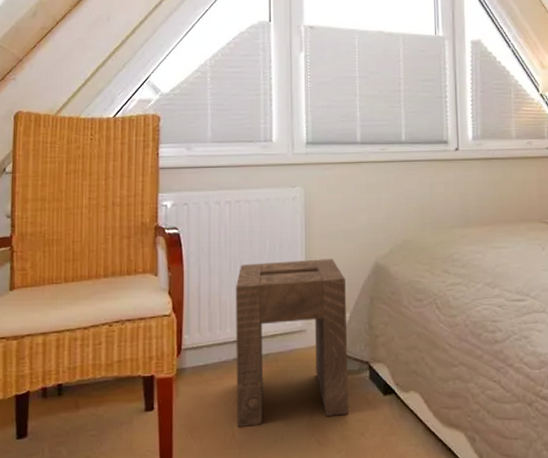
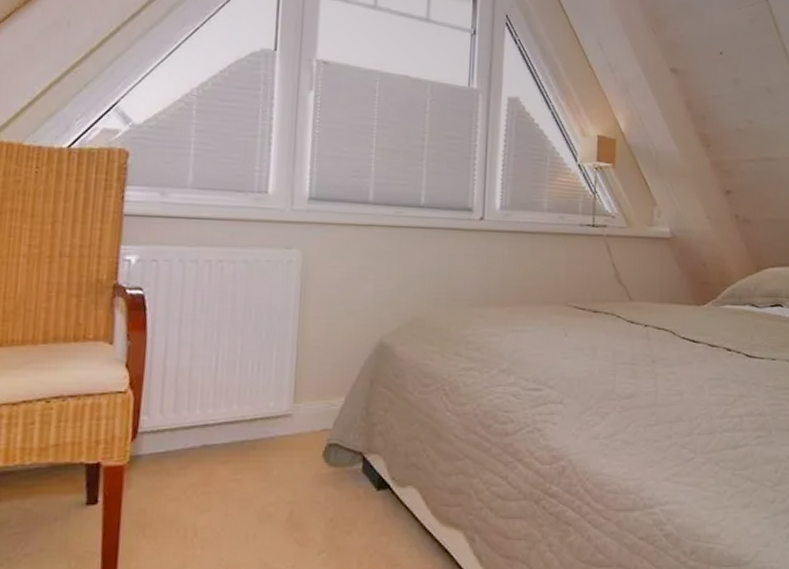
stool: present [235,259,349,428] -> none [201,333,343,526]

